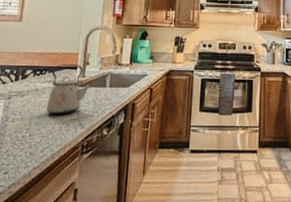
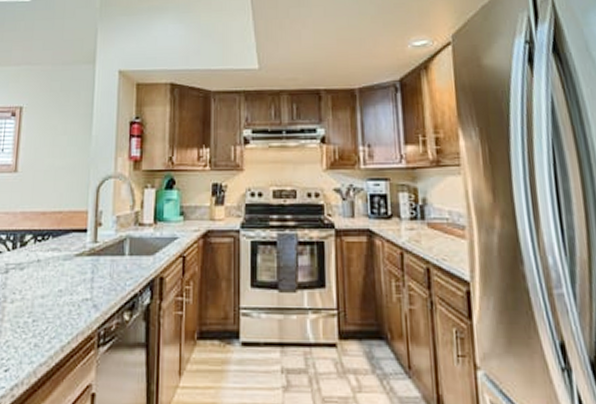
kettle: present [46,63,93,115] -> none [51,225,108,294]

